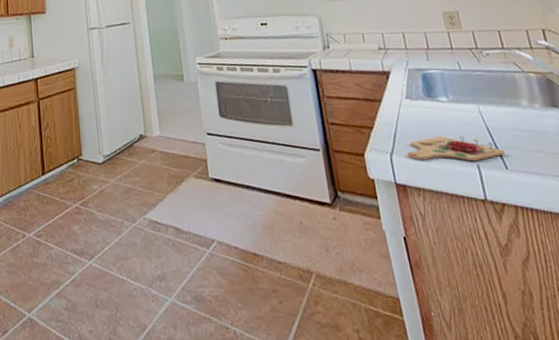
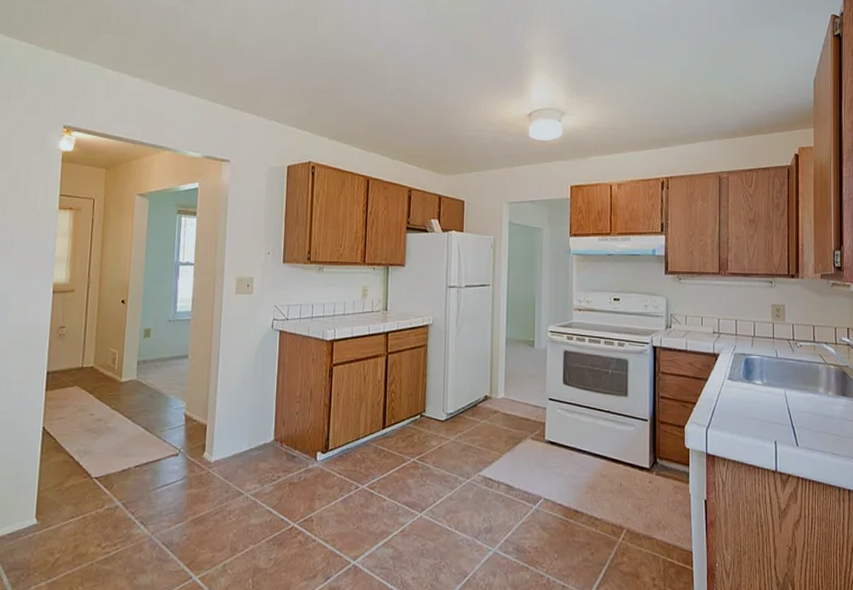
cutting board: present [406,136,506,161] -> none [720,415,799,437]

